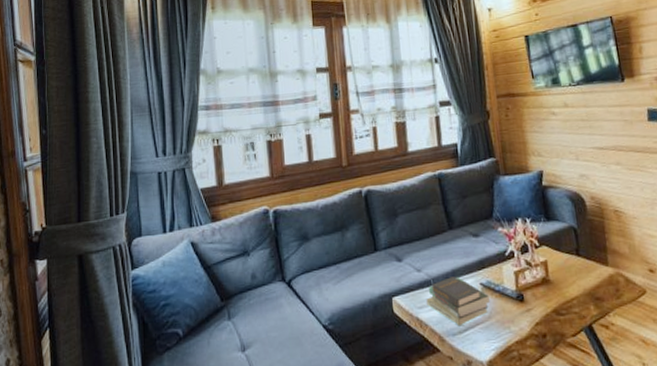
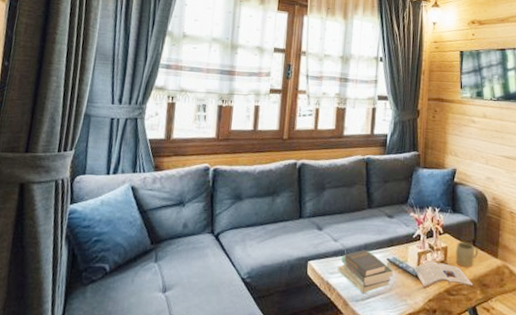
magazine: none [512,279,585,312] -> present [413,261,474,289]
mug: none [557,252,584,282] -> present [455,242,478,268]

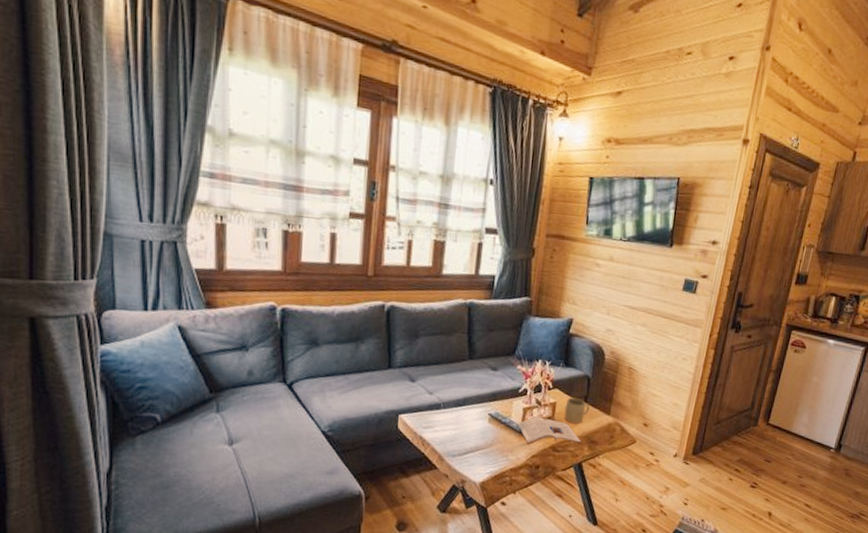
books: present [337,250,393,294] -> none [432,404,495,449]

